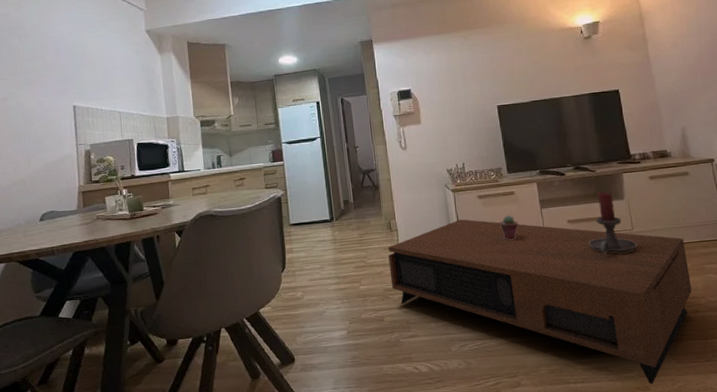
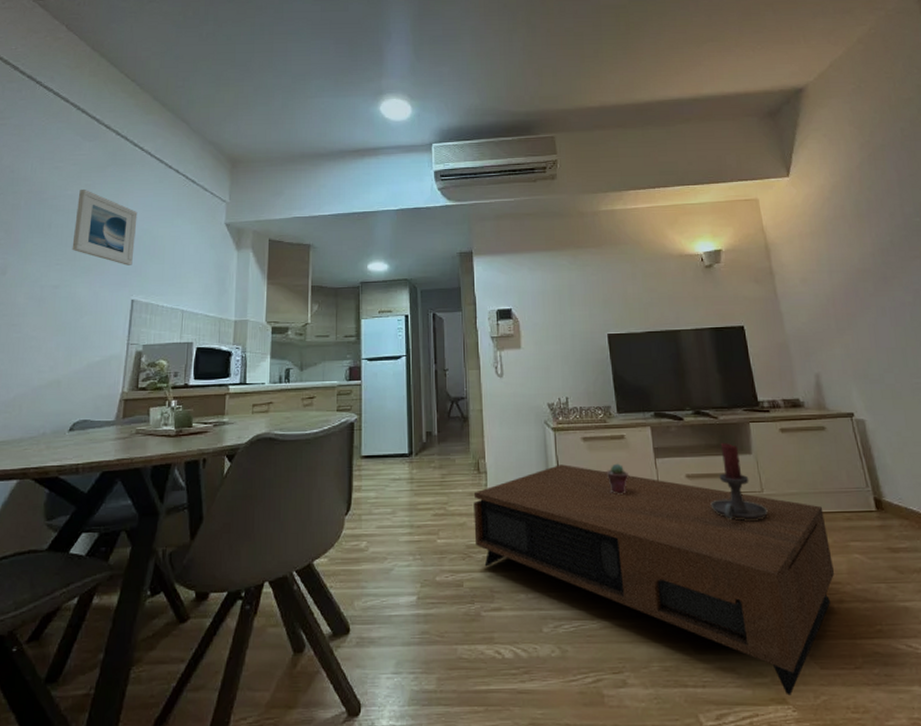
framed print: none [8,8,69,76] -> present [72,190,138,265]

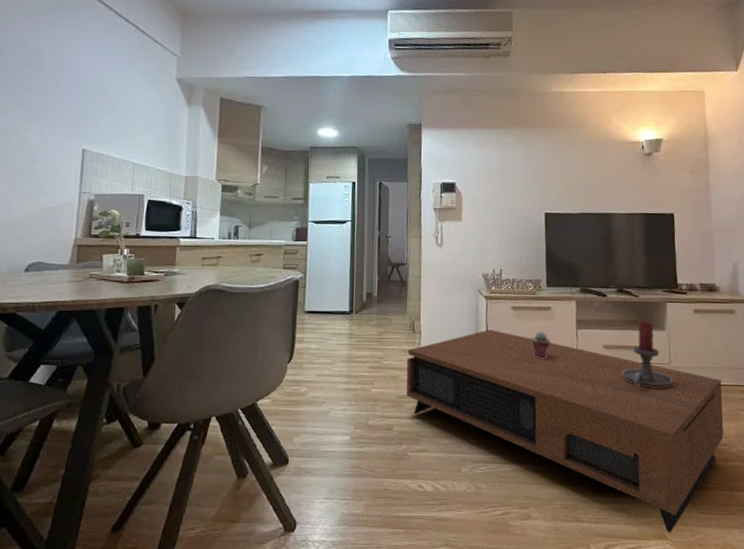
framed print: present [72,190,138,265] -> none [20,32,87,114]

